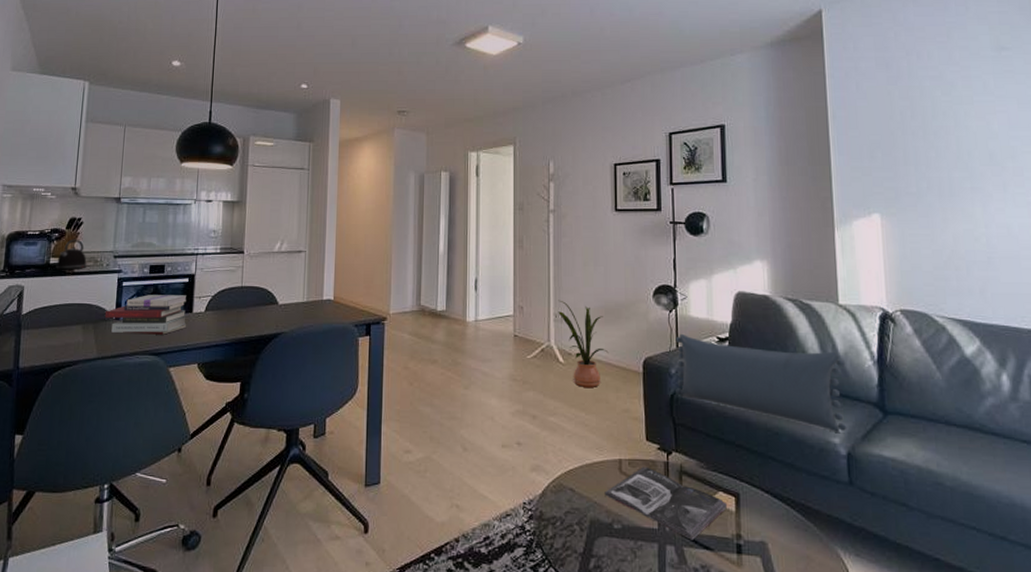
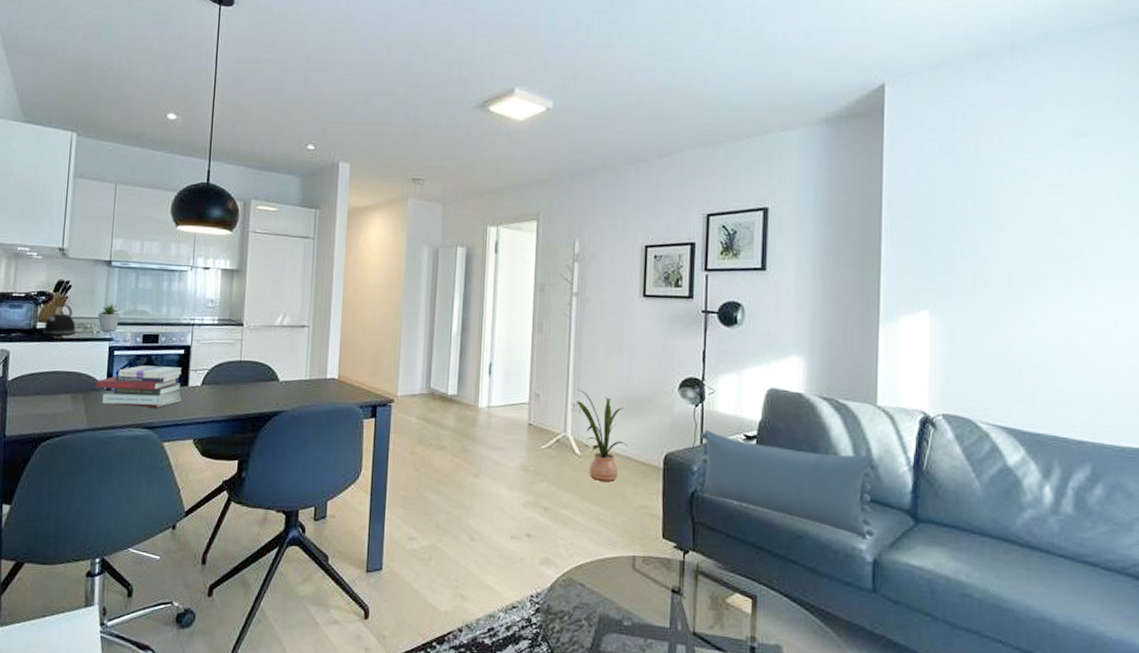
potted plant: none [107,237,129,265] -> present [97,303,121,332]
magazine: present [605,466,727,540] -> none [616,564,743,641]

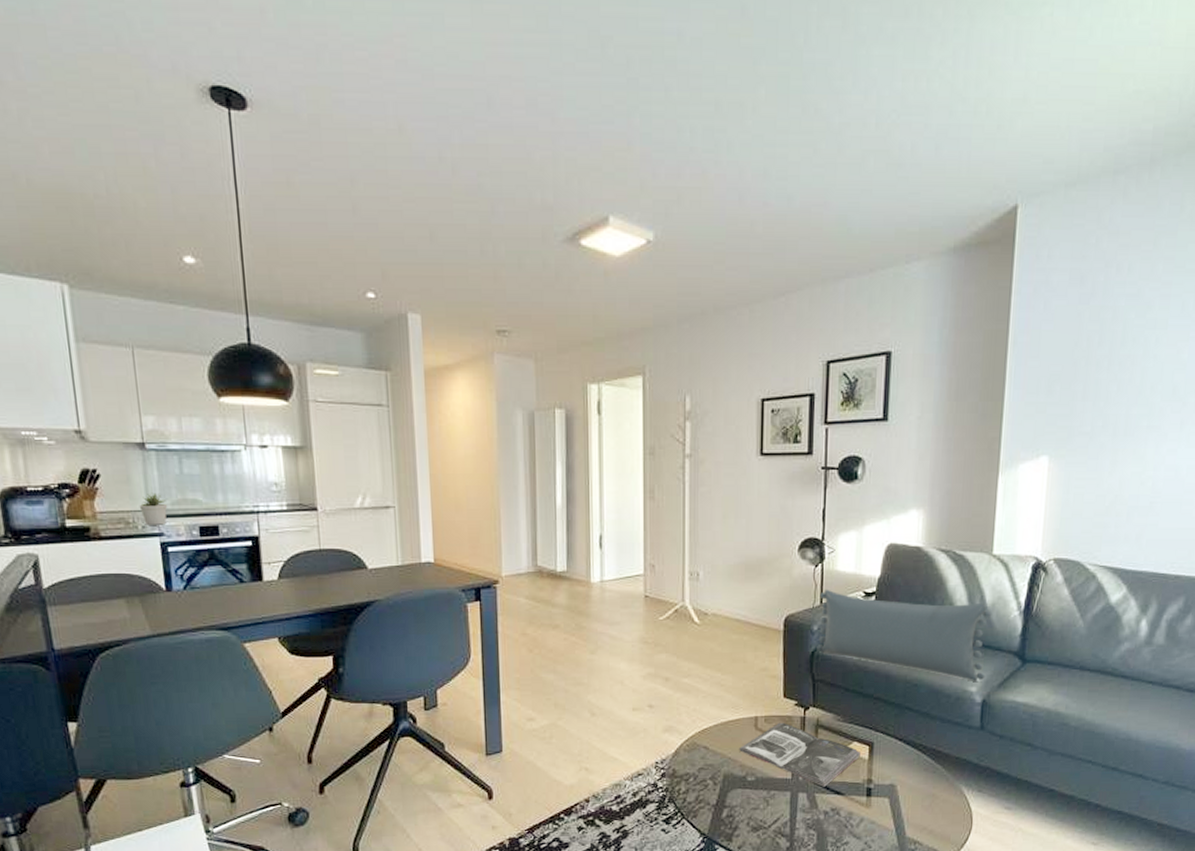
kettle: present [44,303,76,336] -> none [75,496,116,534]
books: present [95,365,182,408] -> none [151,561,257,607]
house plant: present [576,388,628,481] -> none [694,556,748,647]
magazine: none [616,564,743,641] -> present [739,722,860,787]

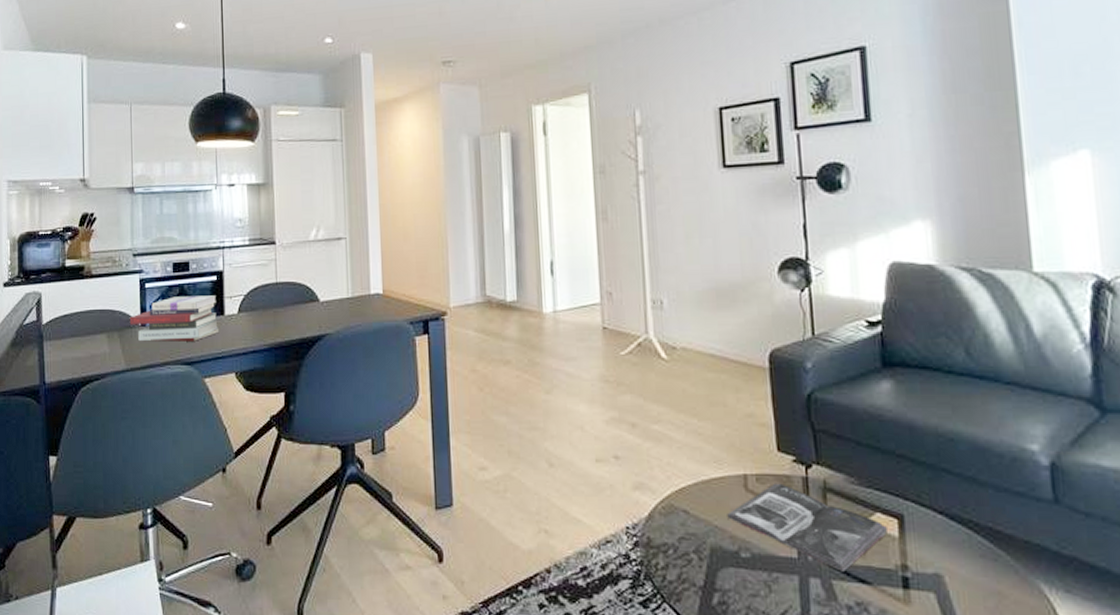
potted plant: present [139,492,168,527] -> none [125,232,148,264]
books: none [151,561,257,607] -> present [129,295,218,342]
pillow: present [817,589,992,681] -> none [810,317,1050,437]

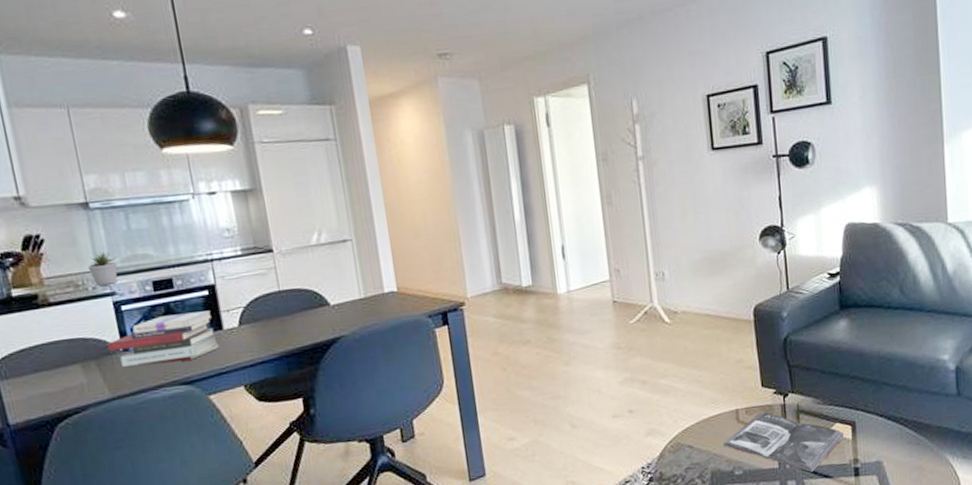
potted plant: none [125,232,148,264] -> present [87,251,118,287]

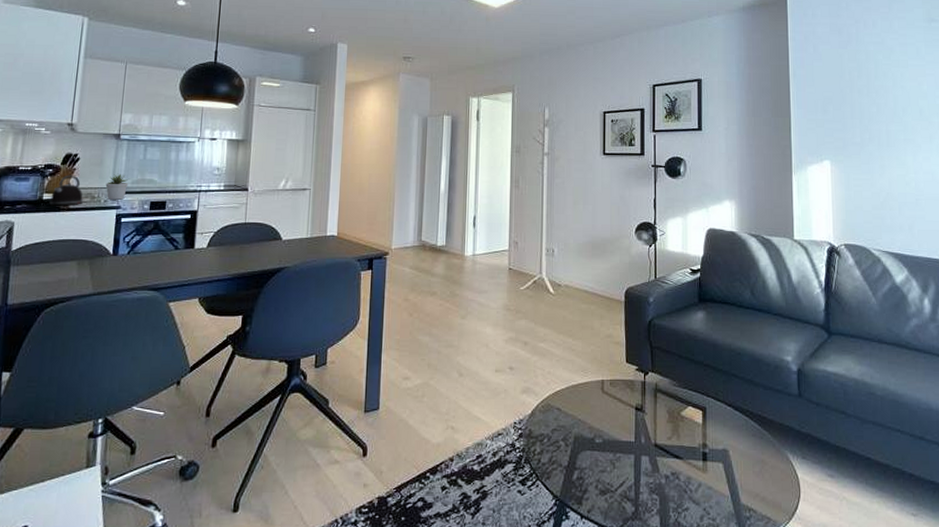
kettle: none [21,261,65,303] -> present [50,175,83,206]
books: present [107,310,219,367] -> none [101,231,188,270]
magazine: present [723,412,844,472] -> none [588,386,695,450]

